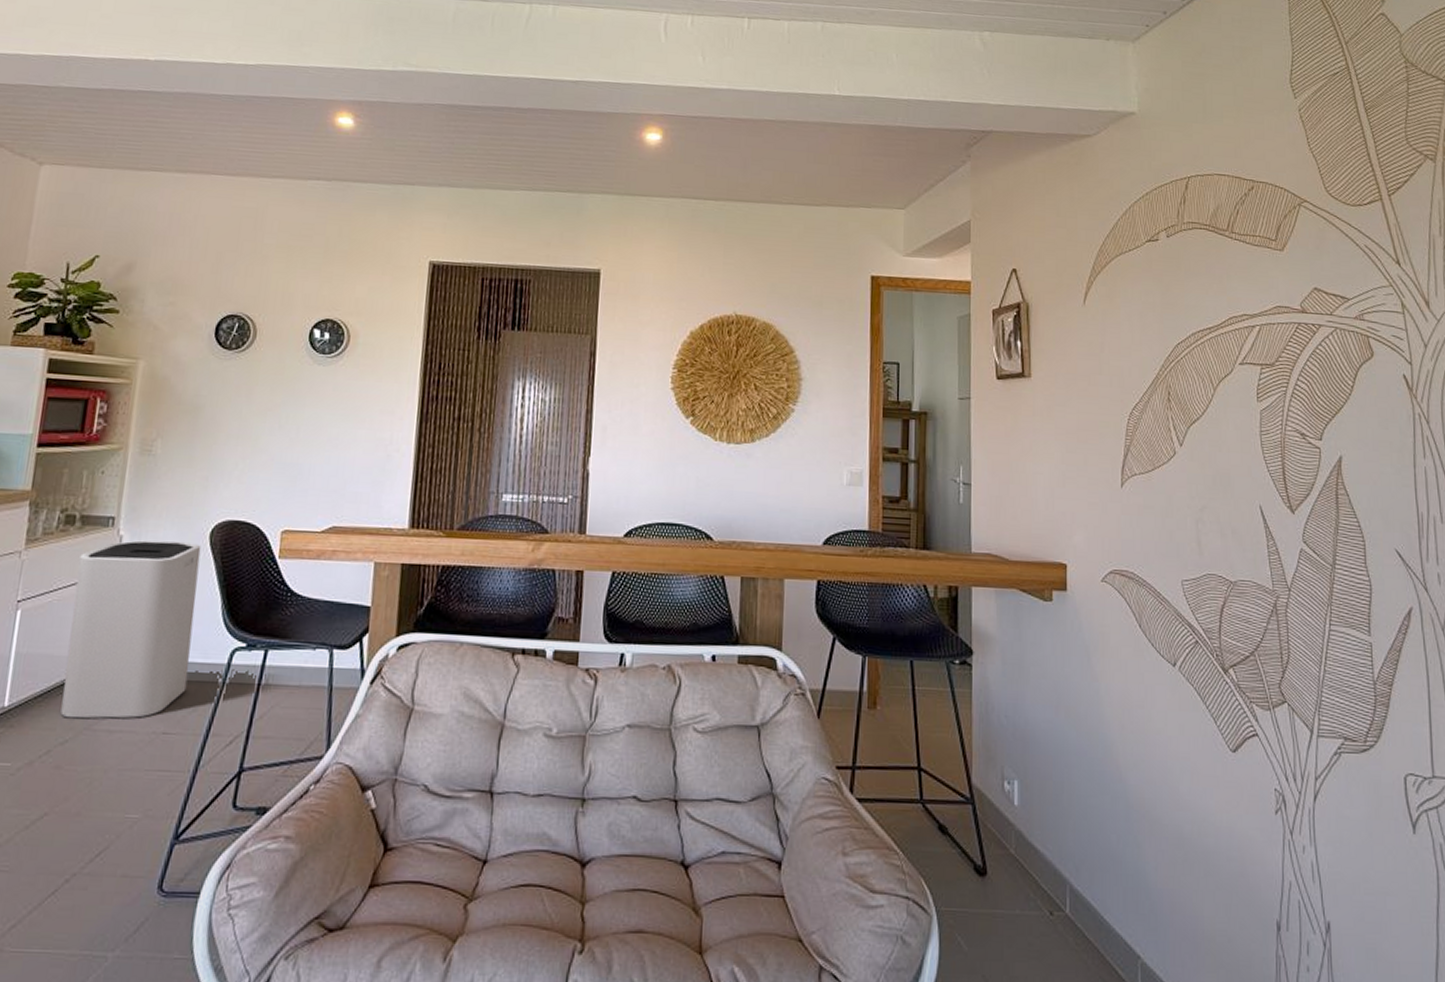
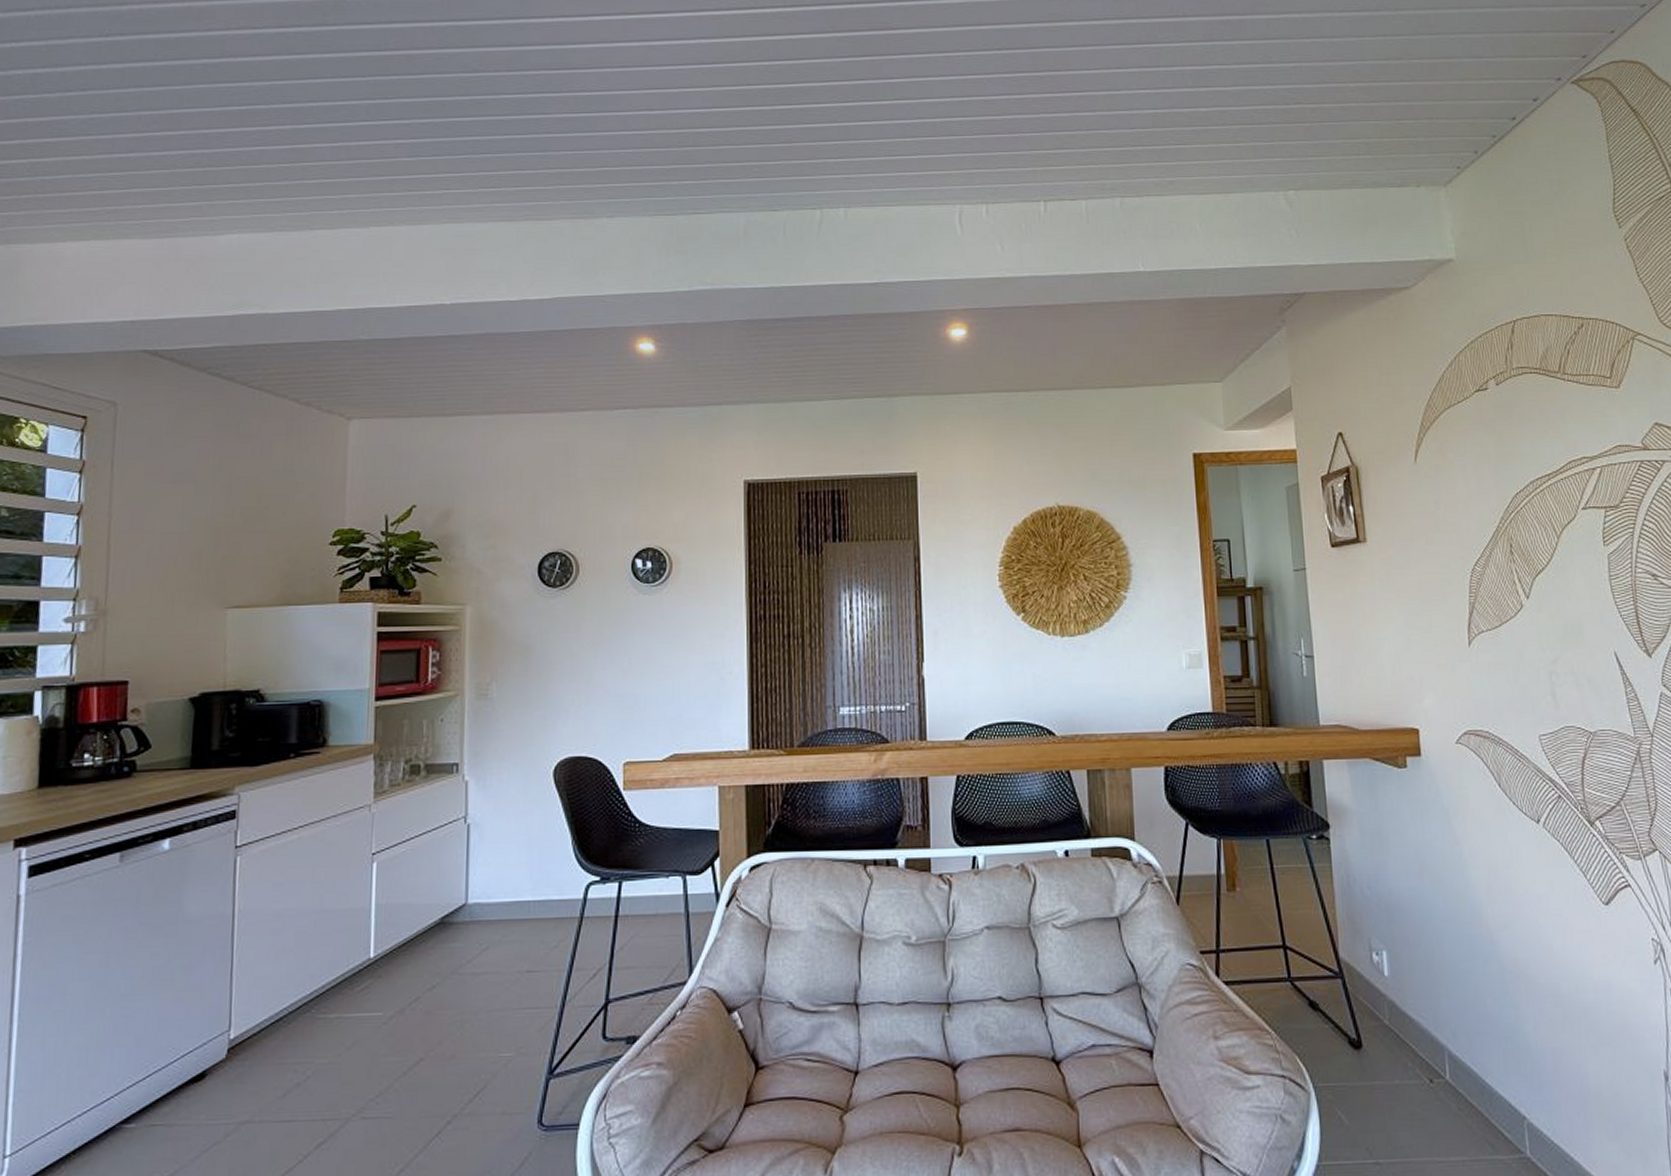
trash can: present [60,540,201,720] -> none [425,781,546,964]

